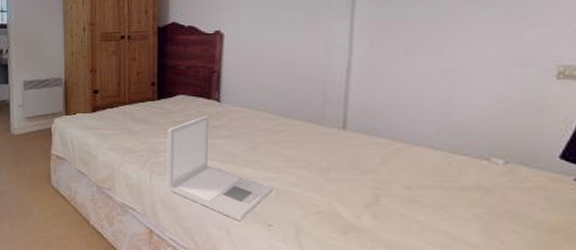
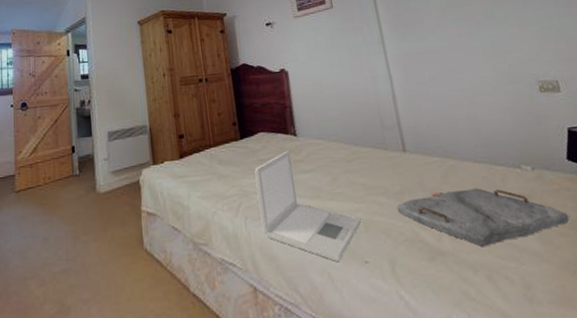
serving tray: none [318,173,533,230] -> present [396,188,570,246]

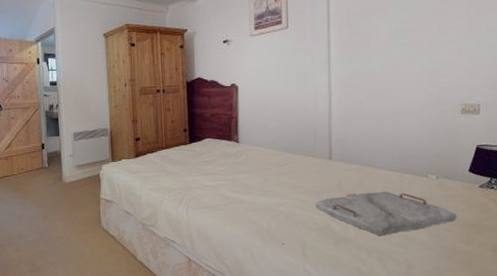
laptop: present [254,151,362,263] -> none [199,155,284,243]

